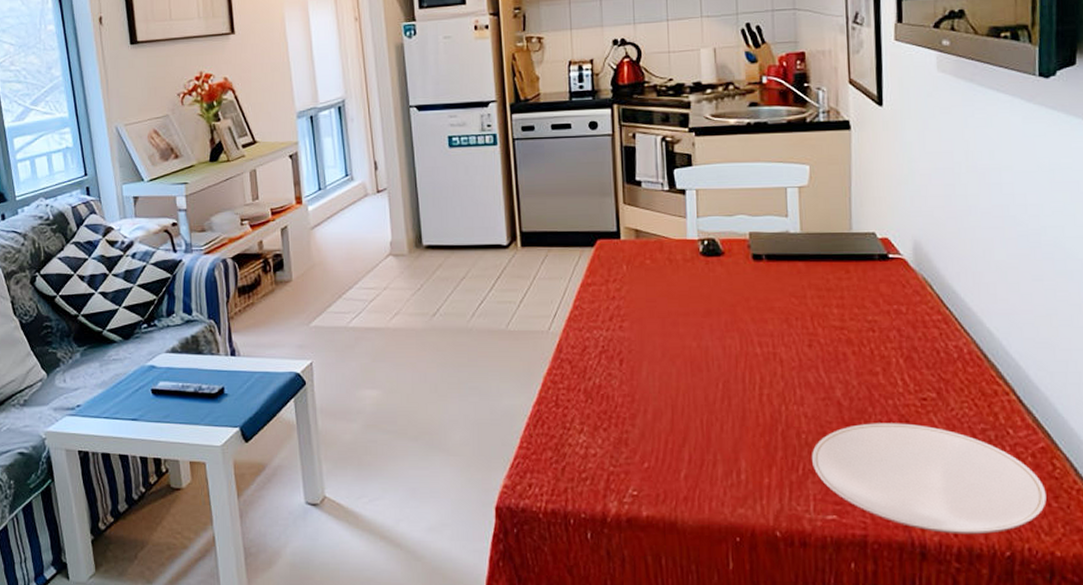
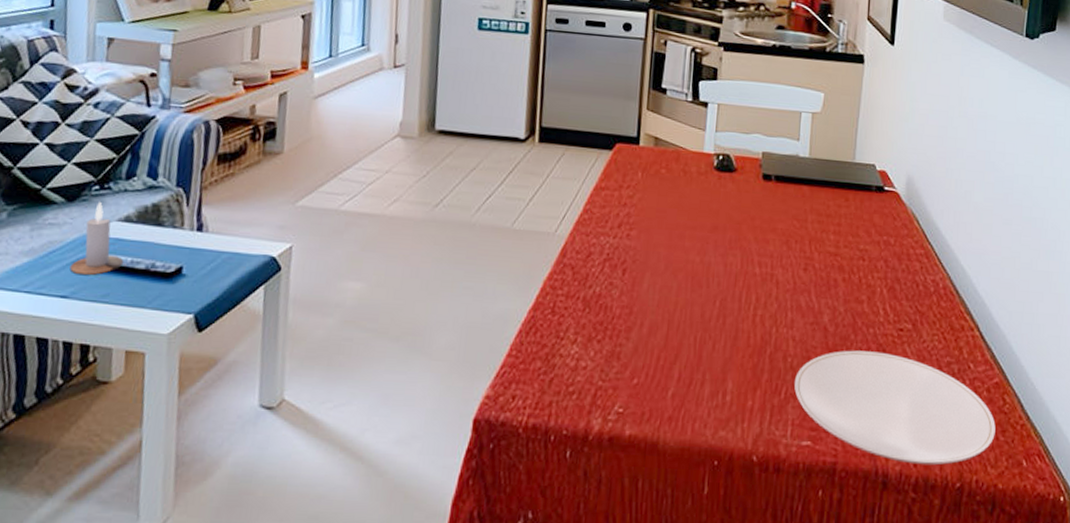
candle: none [135,337,177,401] -> present [70,201,124,276]

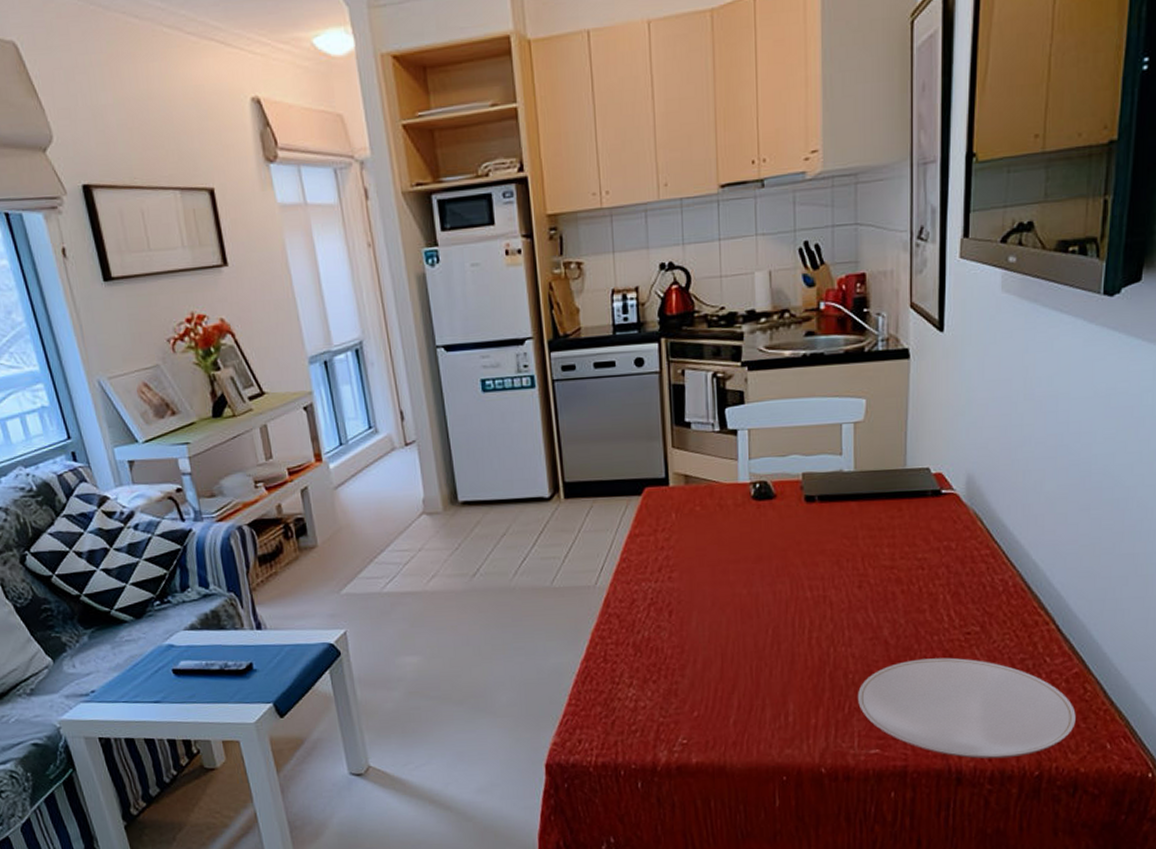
candle: present [70,201,124,276] -> none [154,614,200,682]

